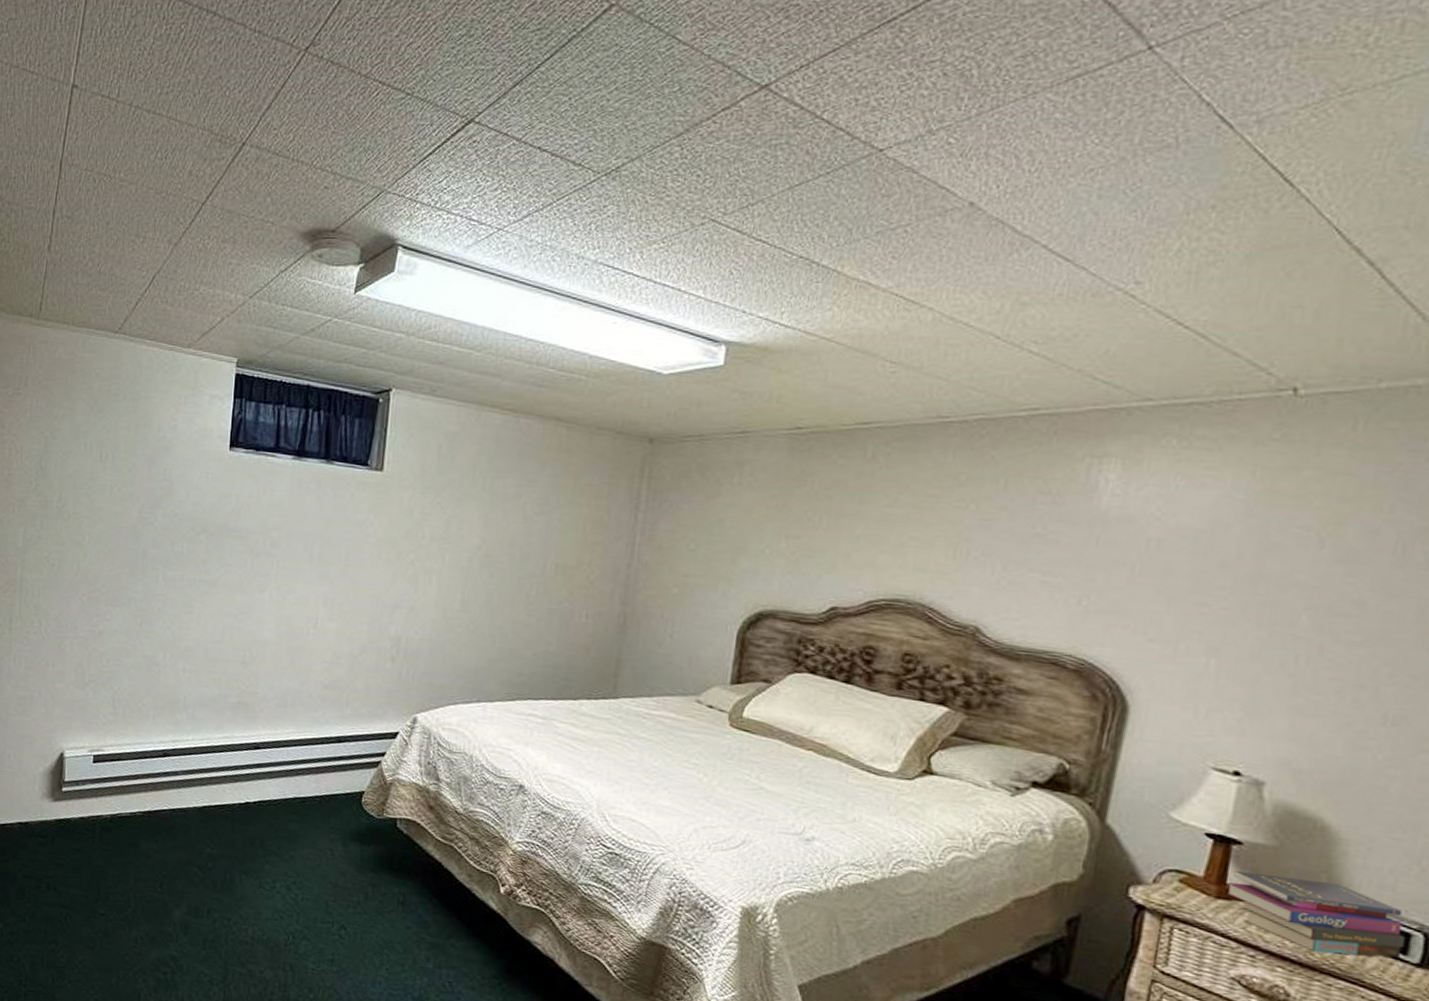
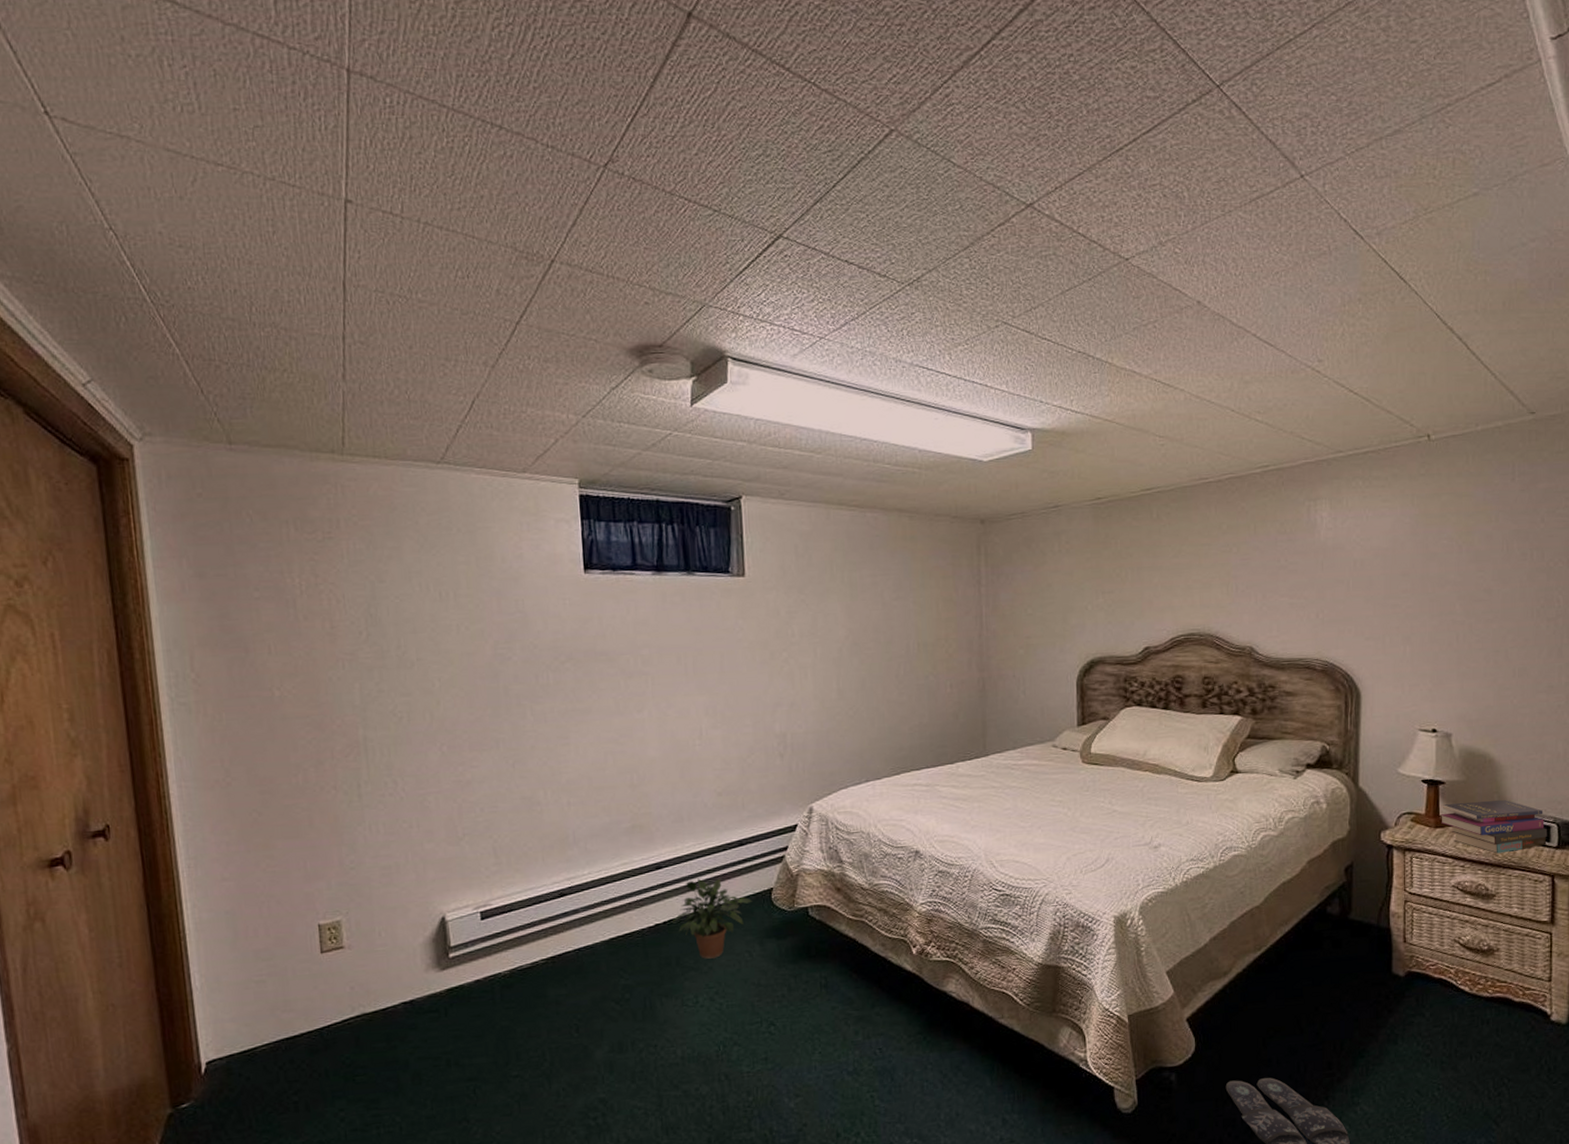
potted plant: none [262,766,343,849] -> present [672,878,753,959]

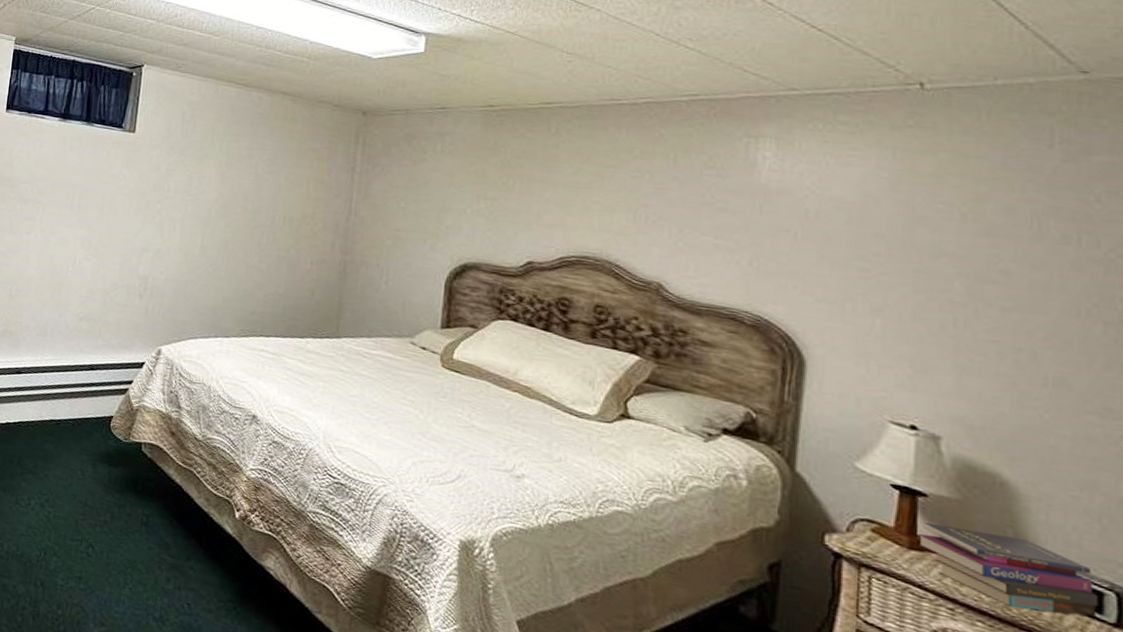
potted plant: present [672,878,753,959] -> none [22,390,93,468]

